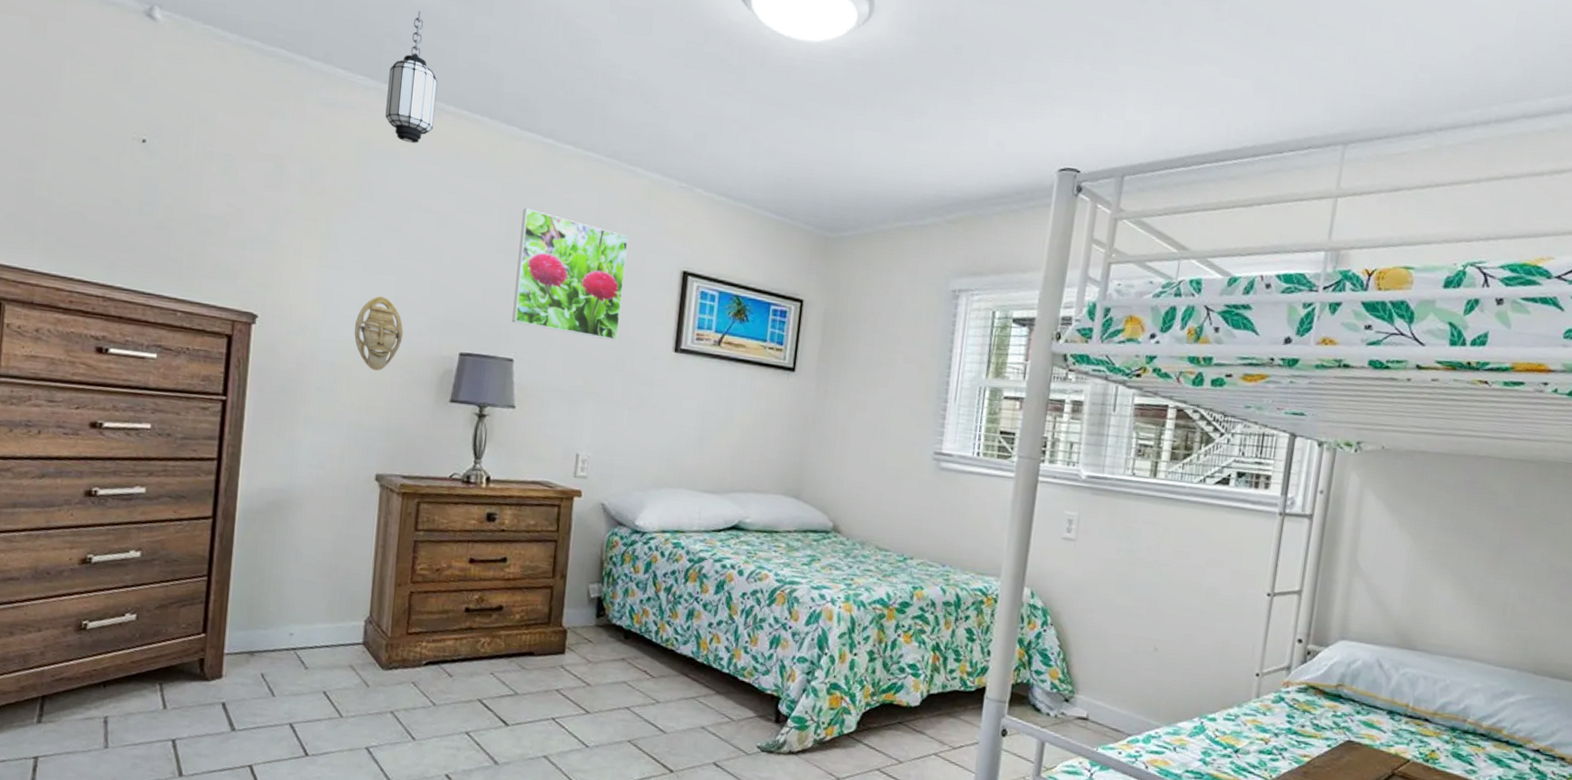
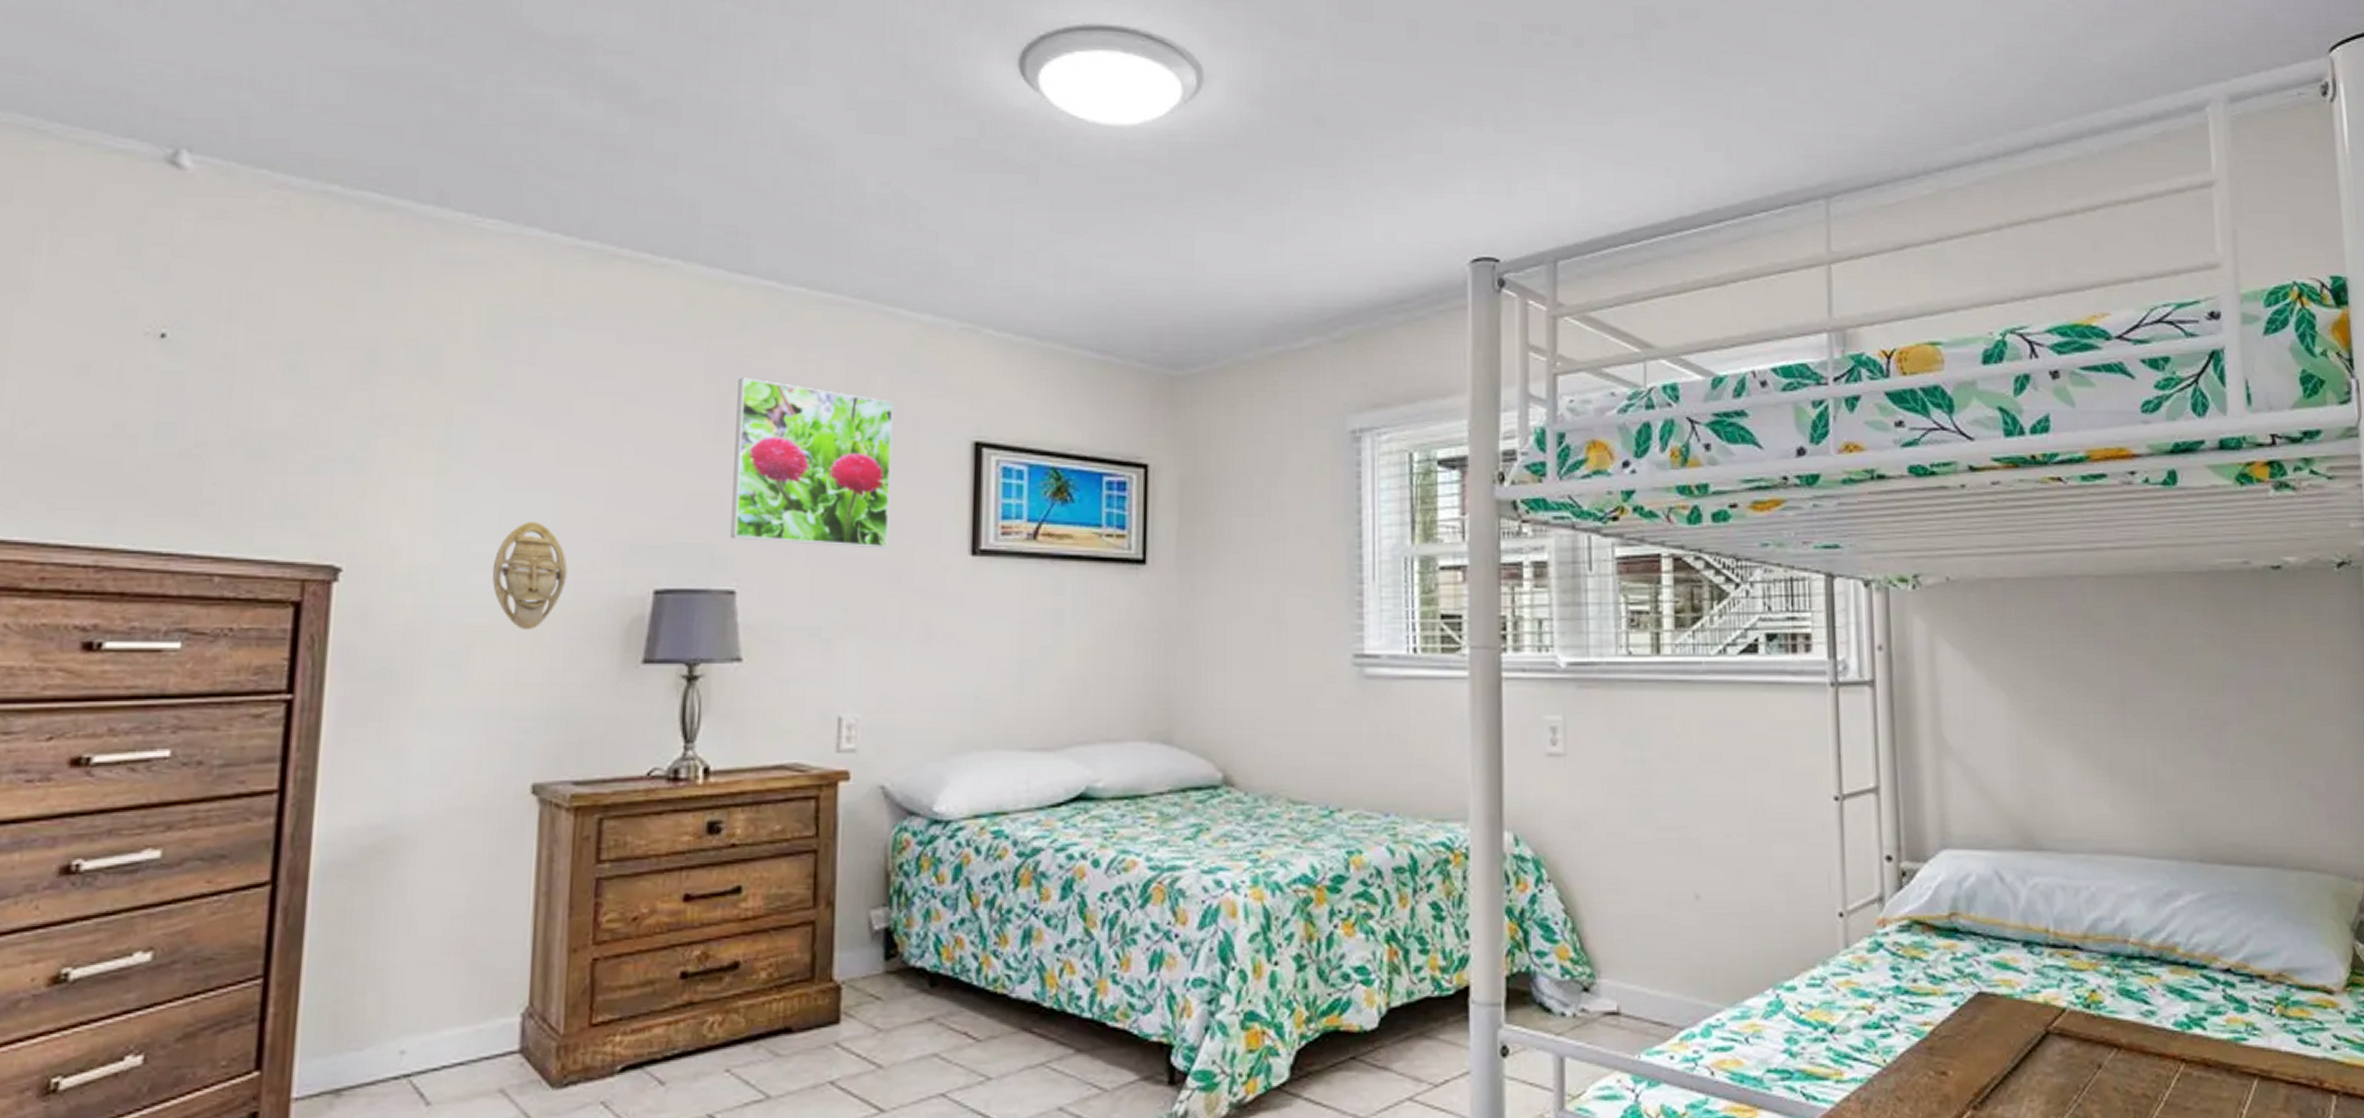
hanging lantern: present [385,10,438,143] -> none [530,126,606,304]

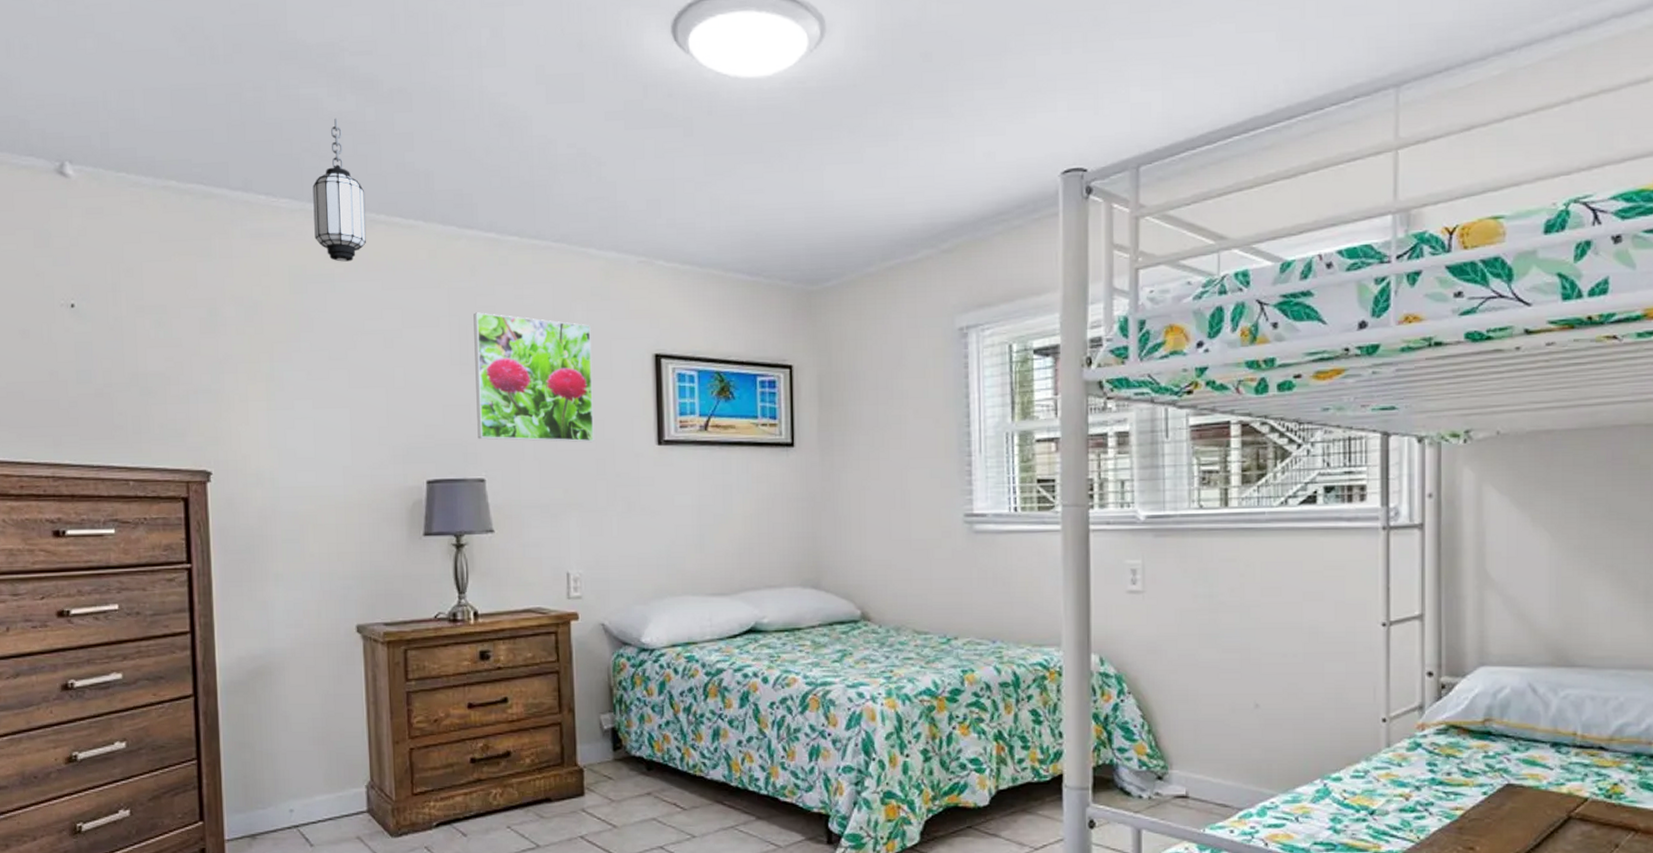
mask: present [492,522,568,631] -> none [313,432,365,514]
hanging lantern: none [530,126,606,304] -> present [312,118,366,262]

